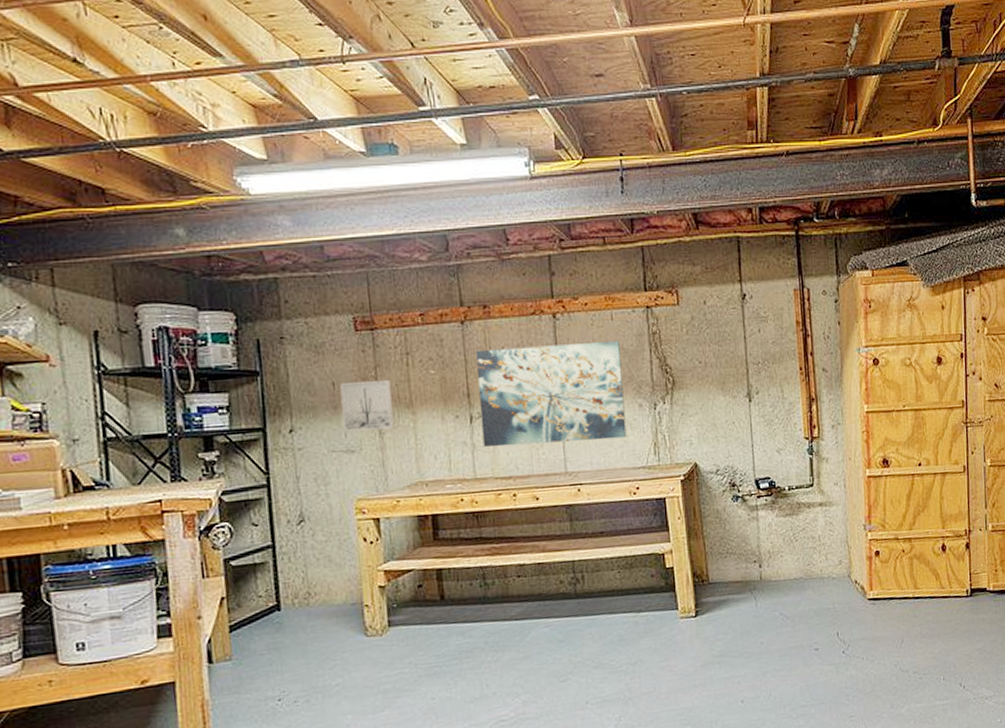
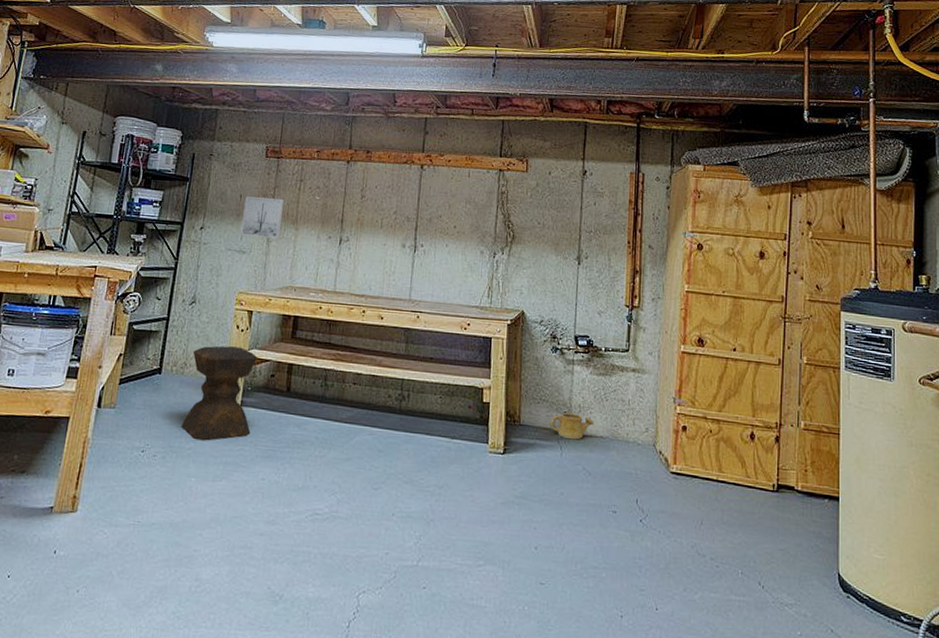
stool: none [315,562,407,673] -> present [181,345,258,441]
wall art: present [475,340,627,448] -> none [346,186,472,278]
watering can: none [741,560,787,588] -> present [551,413,595,440]

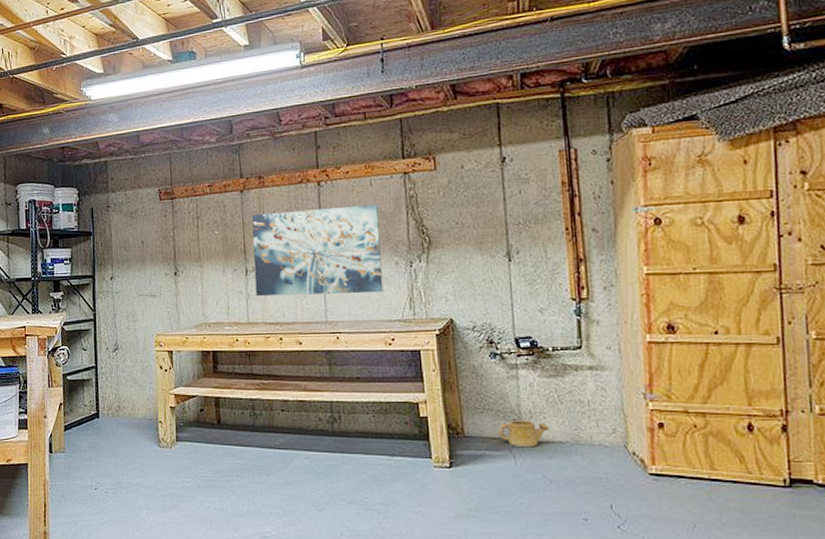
stool: present [181,345,258,441] -> none [124,386,190,476]
wall art: present [241,196,284,239] -> none [147,239,186,280]
wall art: none [346,186,472,278] -> present [251,203,384,297]

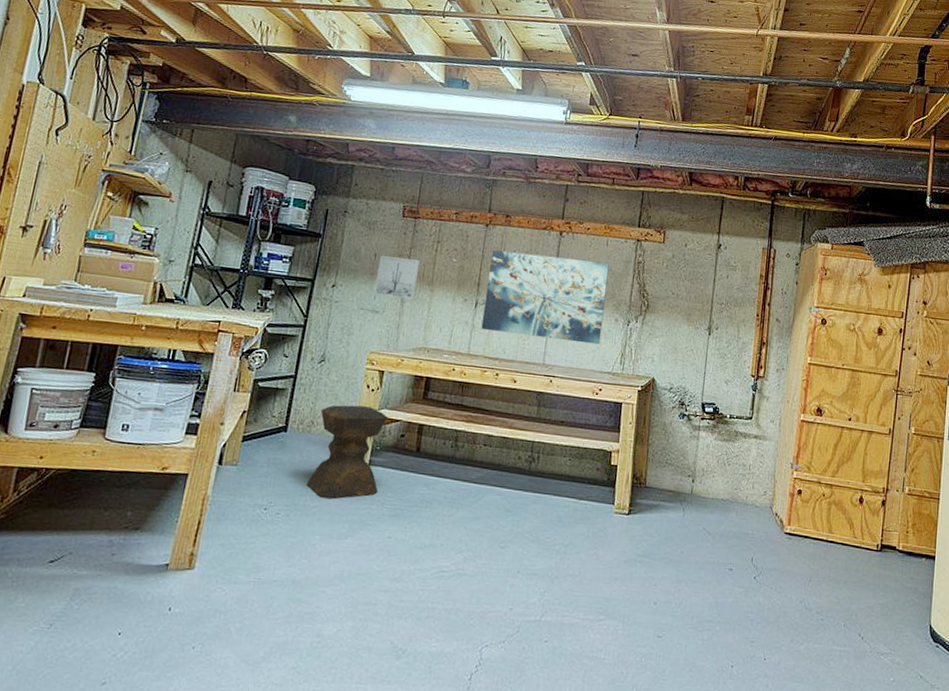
stool: none [124,386,190,476] -> present [306,405,388,499]
wall art: none [147,239,186,280] -> present [374,256,420,300]
watering can: present [499,420,550,448] -> none [675,476,717,502]

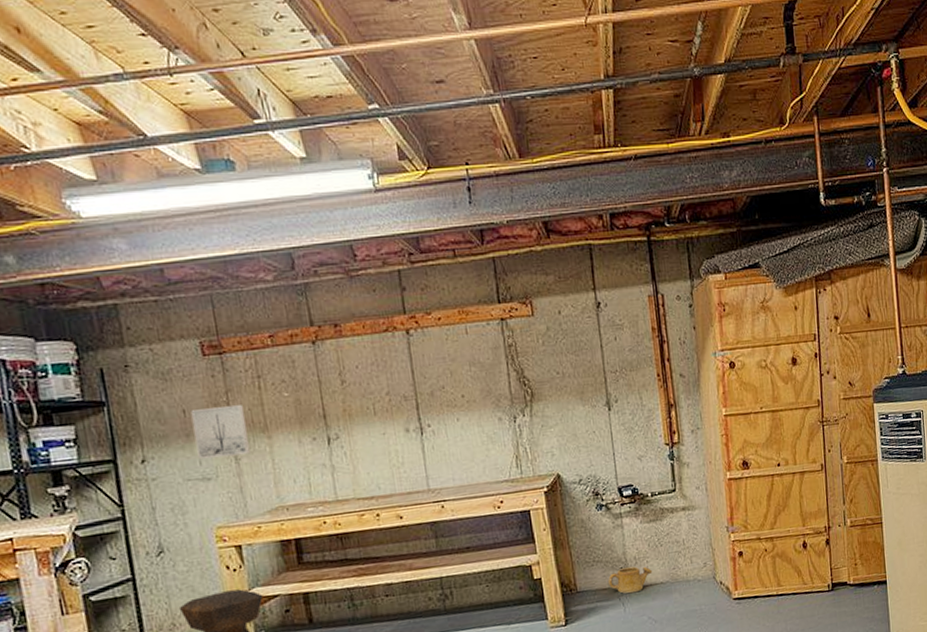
wall art: present [481,250,610,345] -> none [329,354,488,469]
watering can: none [675,476,717,502] -> present [608,566,653,594]

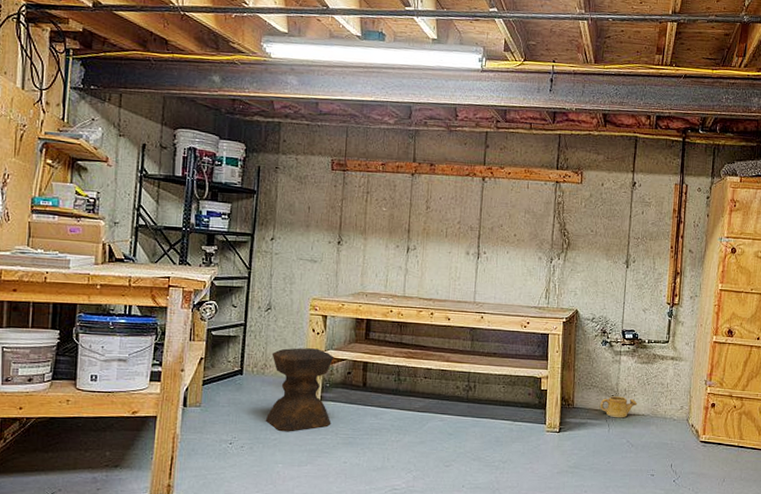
wall art: present [190,405,250,460] -> none [311,208,351,249]

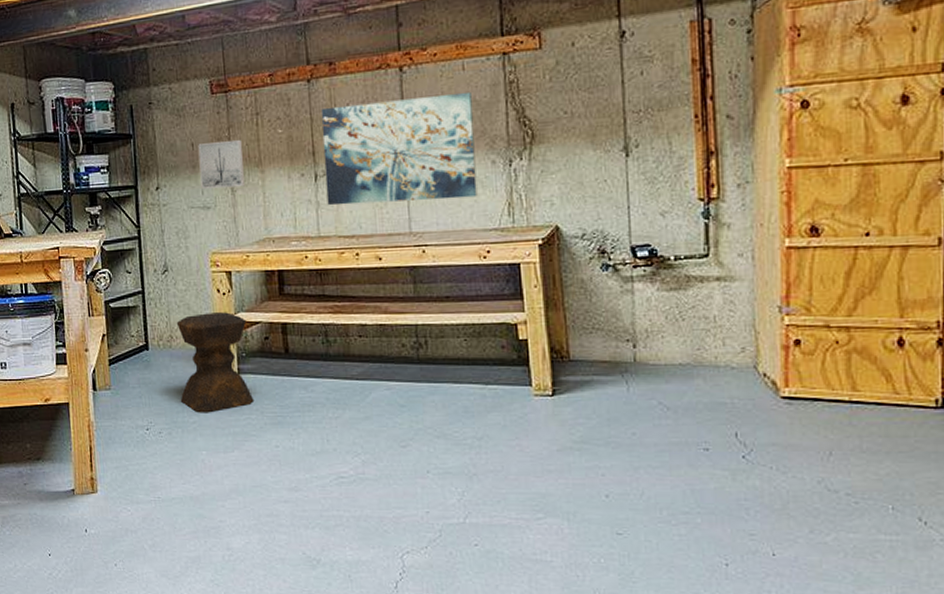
wall art: none [311,208,351,249] -> present [198,140,245,190]
wall art: none [414,197,531,282] -> present [320,91,478,206]
watering can: present [600,396,638,418] -> none [610,340,669,371]

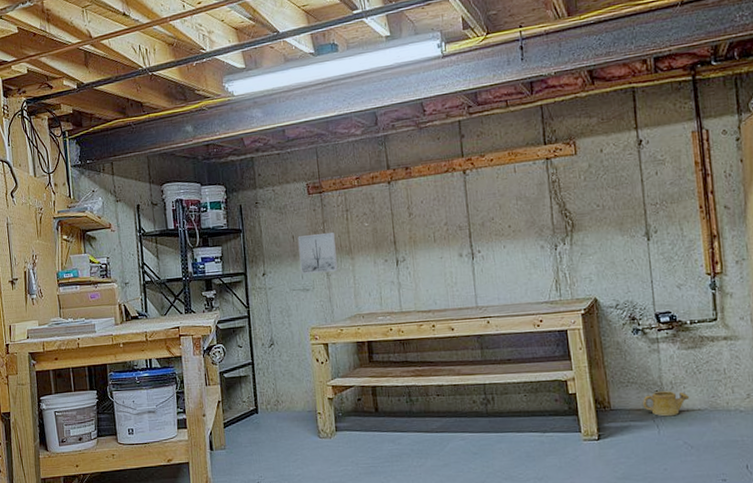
stool: present [176,312,255,413] -> none [282,378,350,467]
wall art: present [320,91,478,206] -> none [400,190,530,286]
watering can: none [610,340,669,371] -> present [643,391,690,417]

